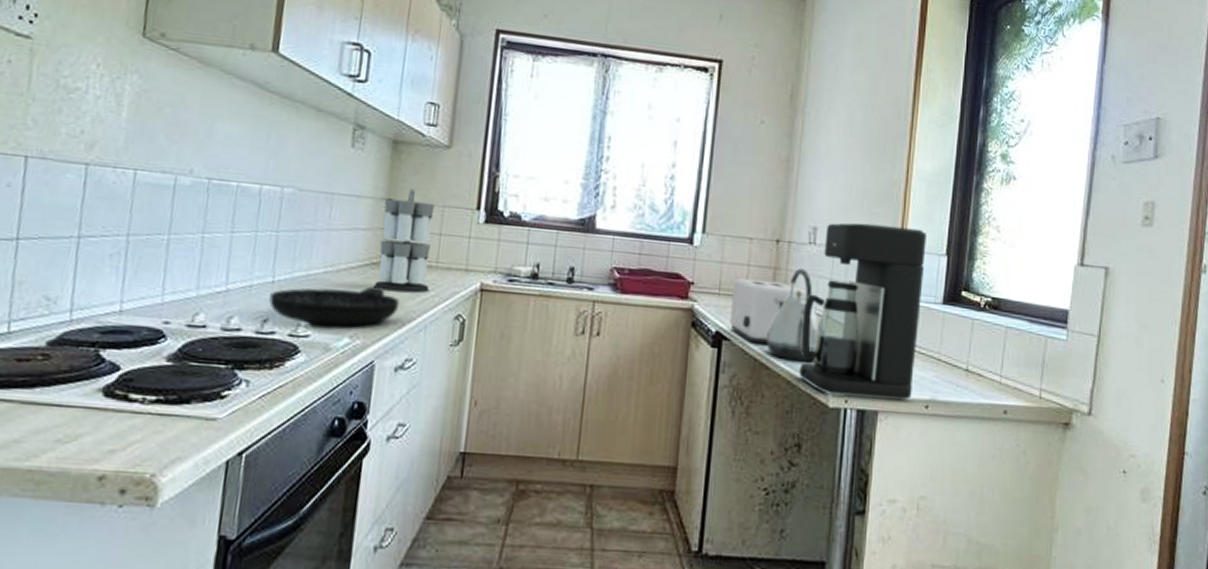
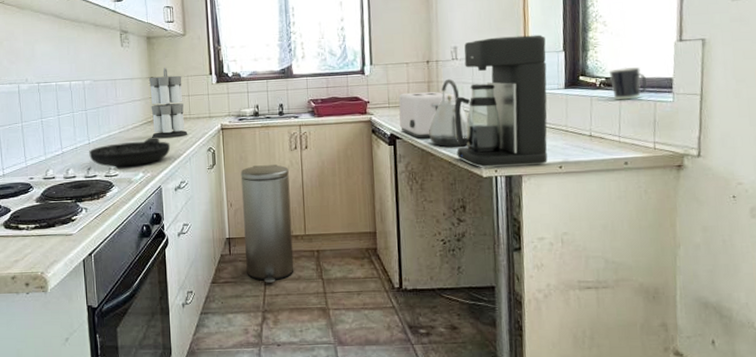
pedal bin: none [482,350,568,527] -> present [240,164,294,283]
mug: none [997,287,1040,330] -> present [610,67,648,100]

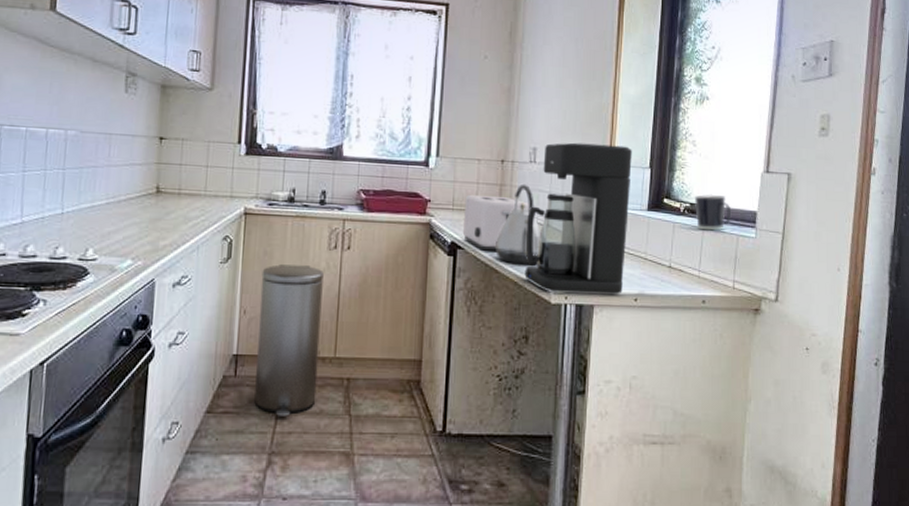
frying pan: present [89,137,171,167] -> none [60,214,175,250]
spice rack: present [148,67,188,139] -> none [151,126,201,219]

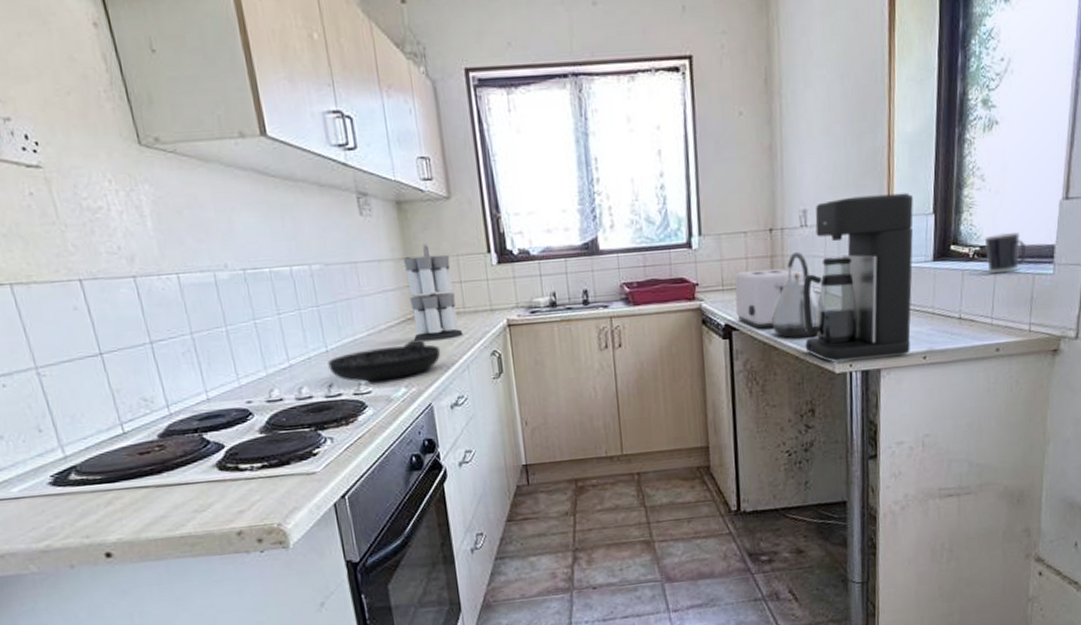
frying pan: none [60,214,175,250] -> present [328,339,441,382]
spice rack: none [151,126,201,219] -> present [403,243,464,342]
pedal bin: present [254,264,324,416] -> none [536,369,610,516]

